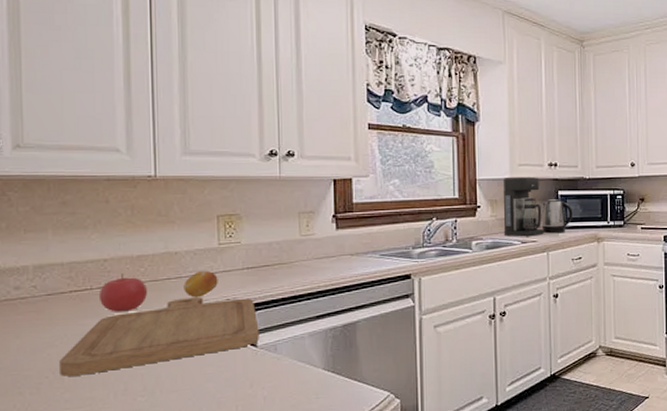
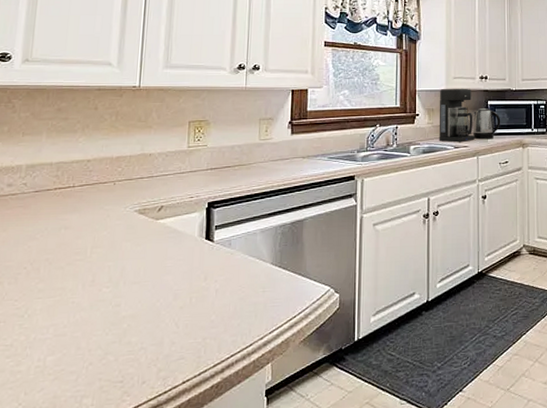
chopping board: present [59,297,259,376] -> none [37,195,217,267]
fruit: present [98,273,148,312] -> none [79,172,123,208]
fruit: present [183,270,218,298] -> none [154,170,185,195]

